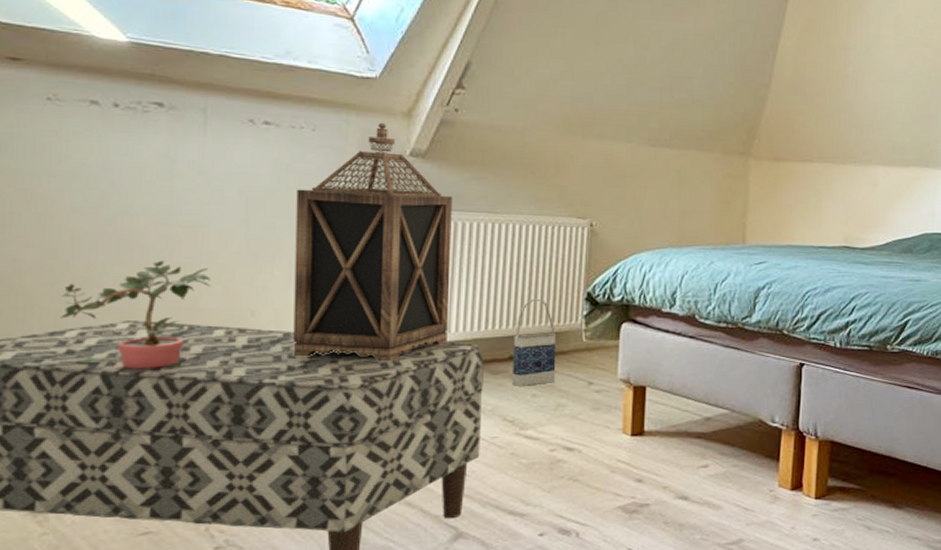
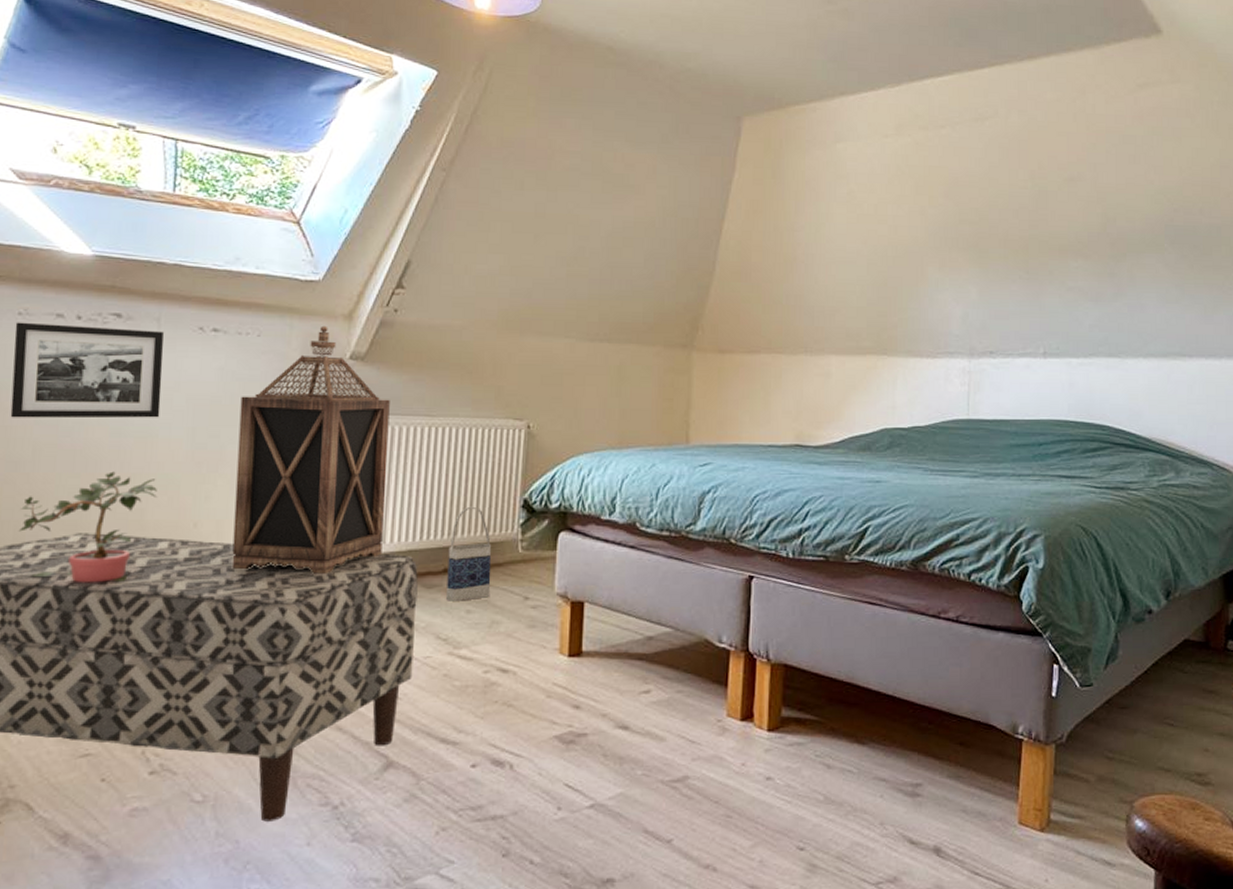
picture frame: none [43,107,212,208] -> present [10,322,164,419]

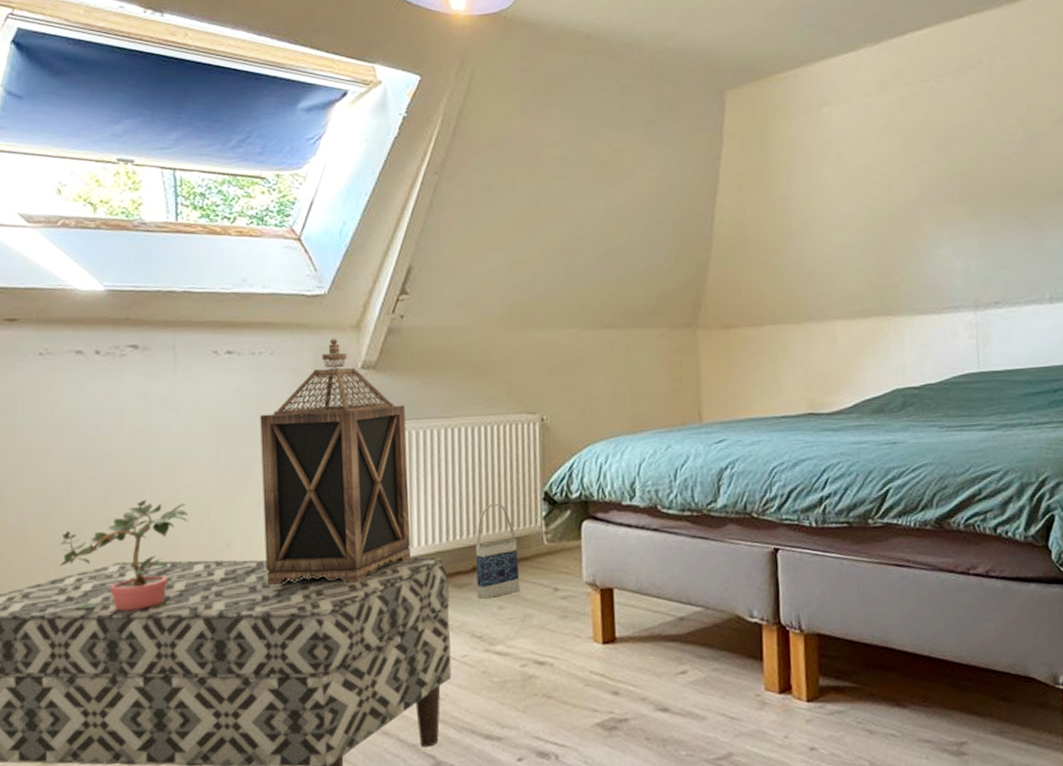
picture frame: present [10,322,164,419] -> none [37,358,184,456]

